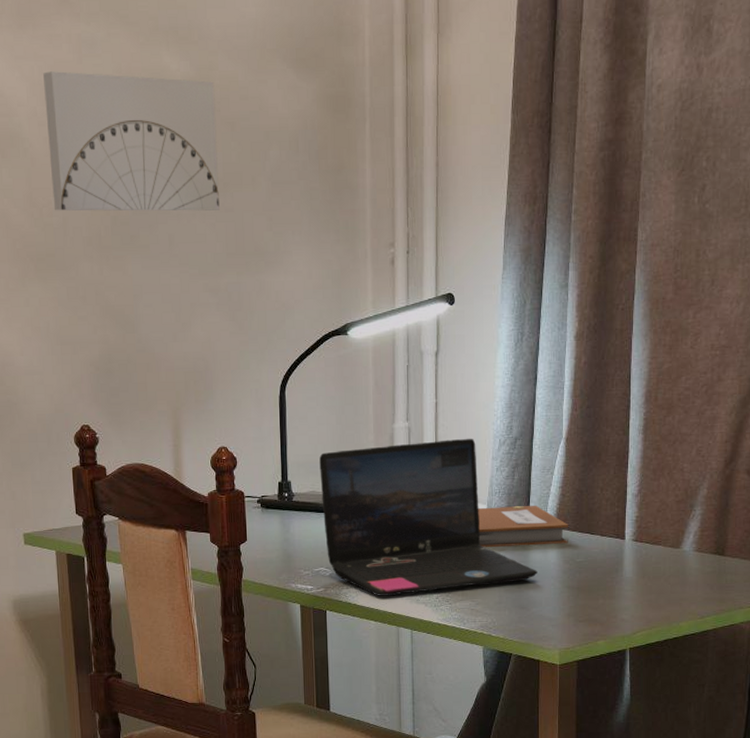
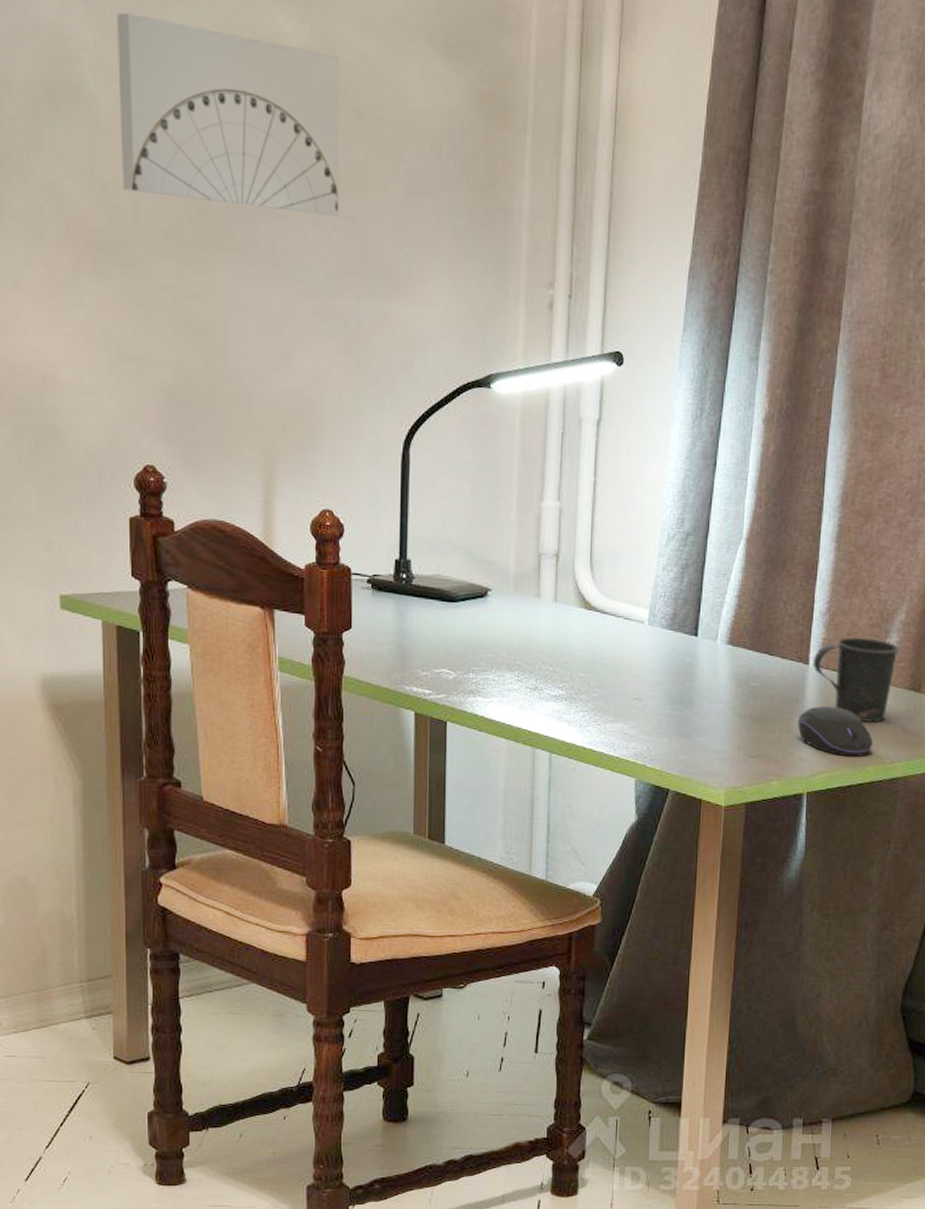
laptop: present [319,438,538,596] -> none [447,527,705,710]
notebook: present [478,505,568,547] -> none [637,612,744,664]
computer mouse: none [618,574,685,616] -> present [797,706,874,757]
mug: none [628,512,704,585] -> present [812,637,900,722]

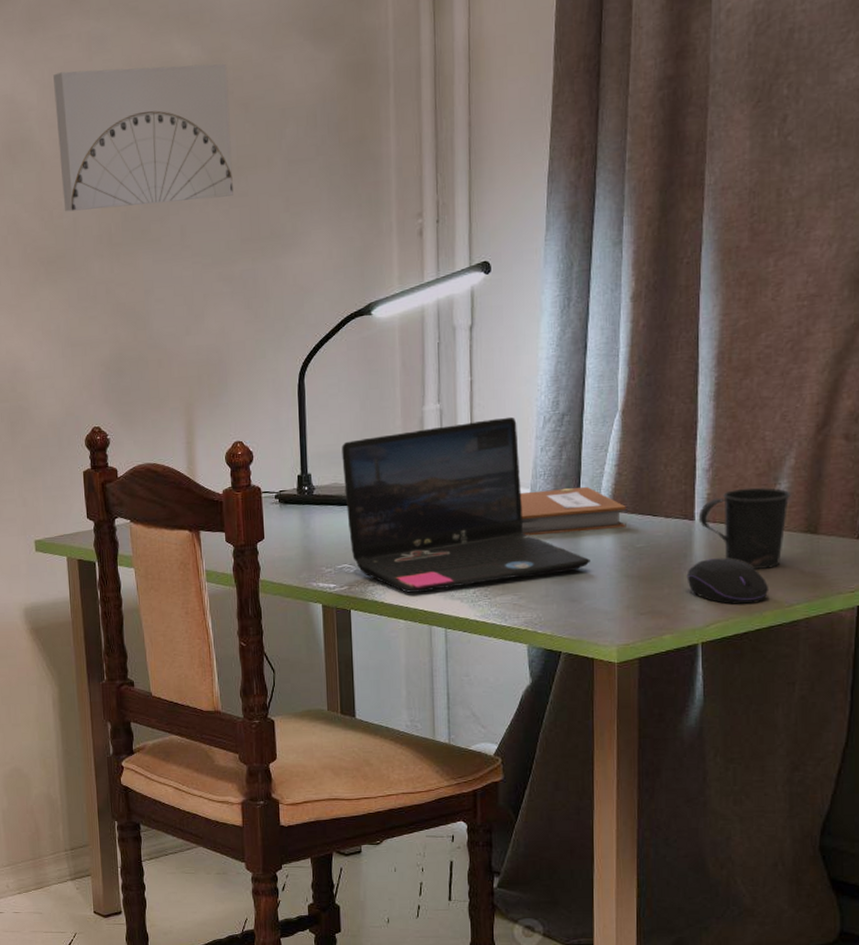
laptop: none [447,527,705,710] -> present [342,416,590,593]
notebook: none [637,612,744,664] -> present [520,487,626,535]

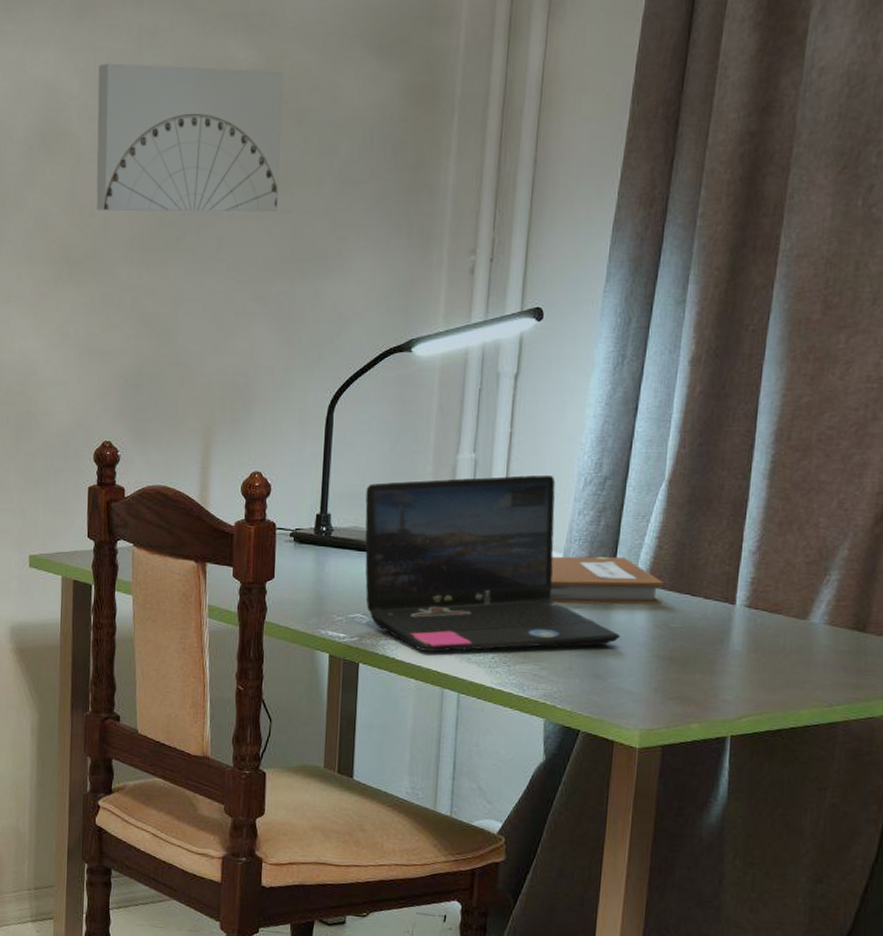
computer mouse: present [686,558,769,605] -> none [721,647,809,700]
mug: present [698,487,792,569] -> none [739,575,842,664]

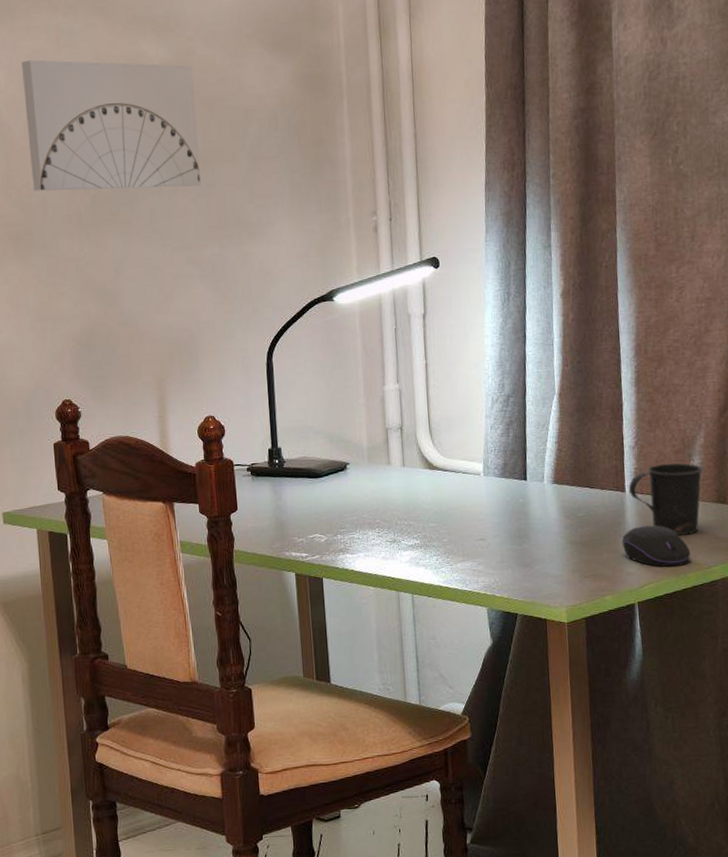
laptop: present [365,474,620,652] -> none [309,397,539,561]
notebook: present [549,556,664,605] -> none [474,462,568,506]
computer mouse: none [721,647,809,700] -> present [622,525,691,568]
mug: none [739,575,842,664] -> present [628,463,704,535]

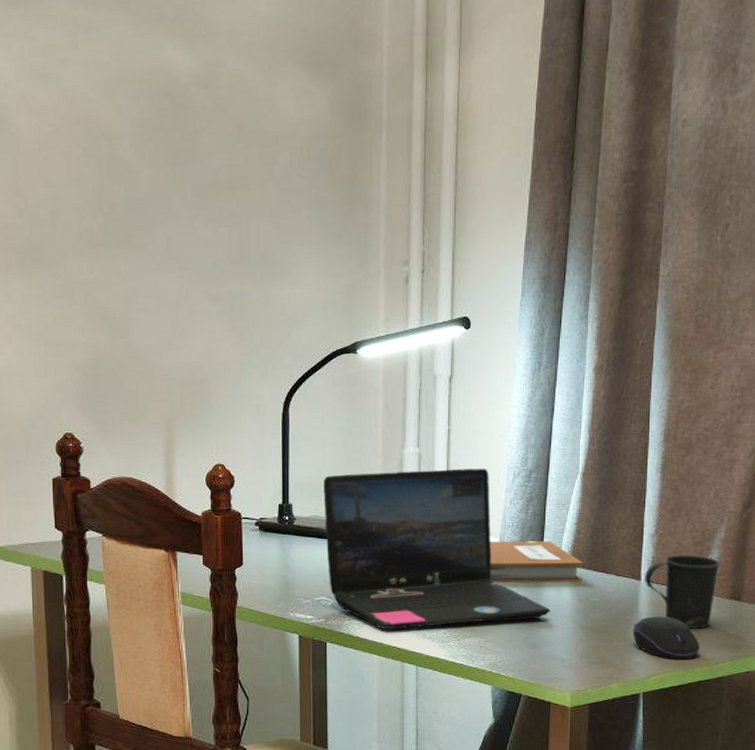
wall art: present [22,60,201,191] -> none [34,54,223,214]
laptop: none [309,397,539,561] -> present [323,468,550,629]
notebook: none [474,462,568,506] -> present [490,540,583,583]

